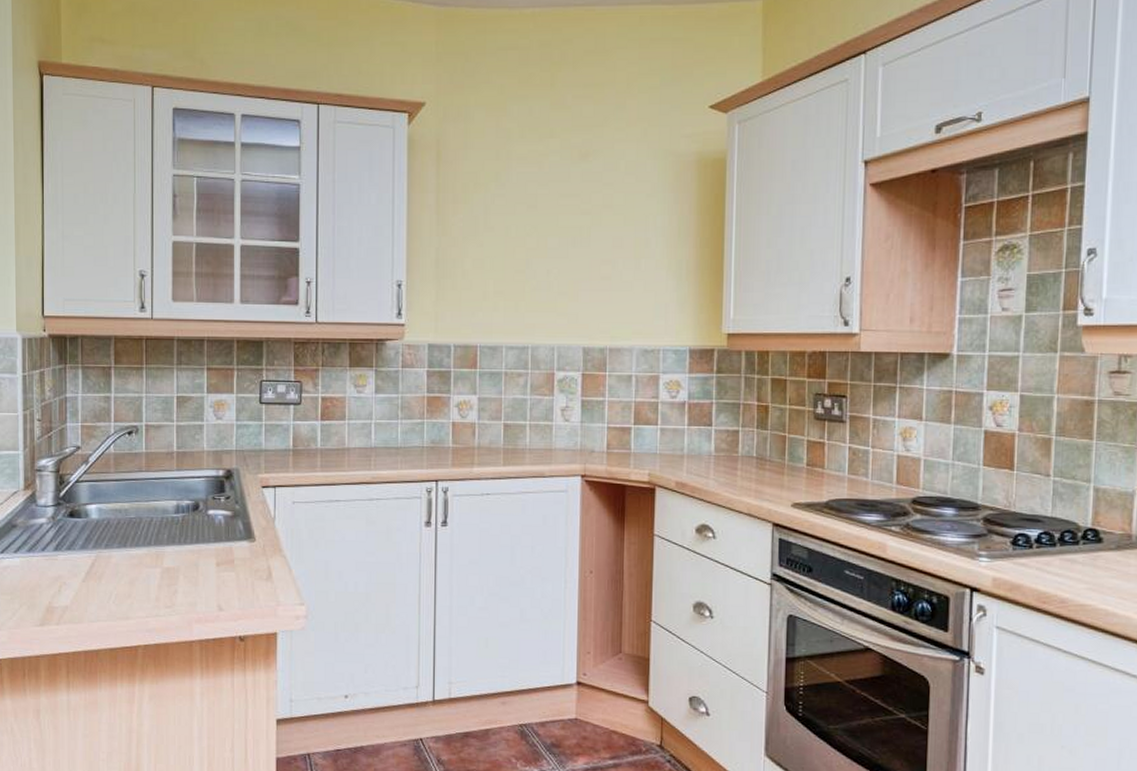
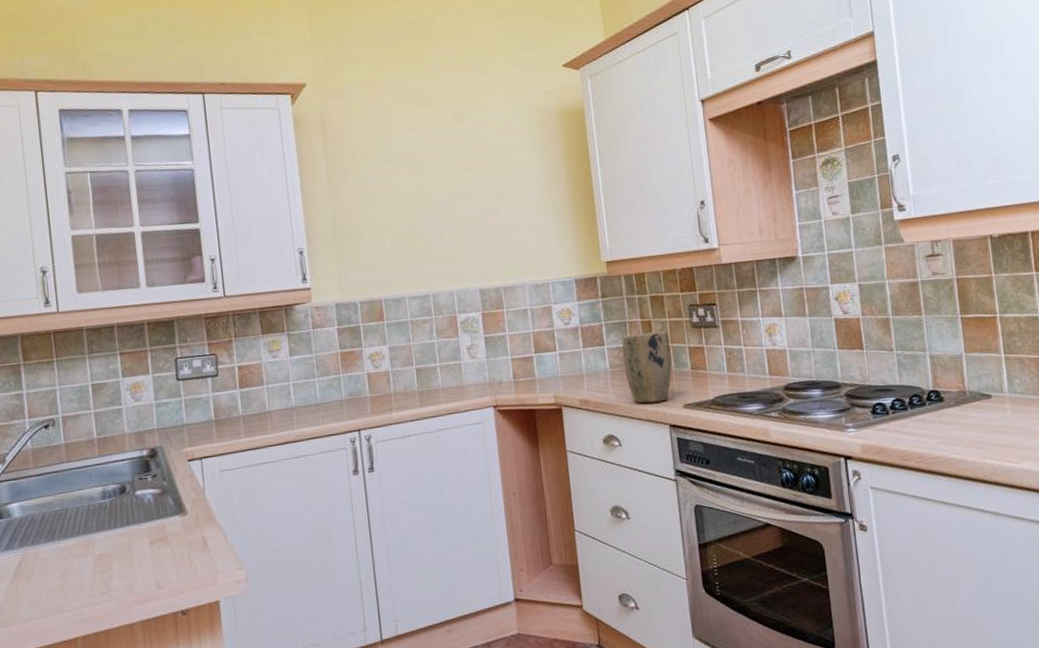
plant pot: none [731,418,785,497] -> present [622,331,672,404]

